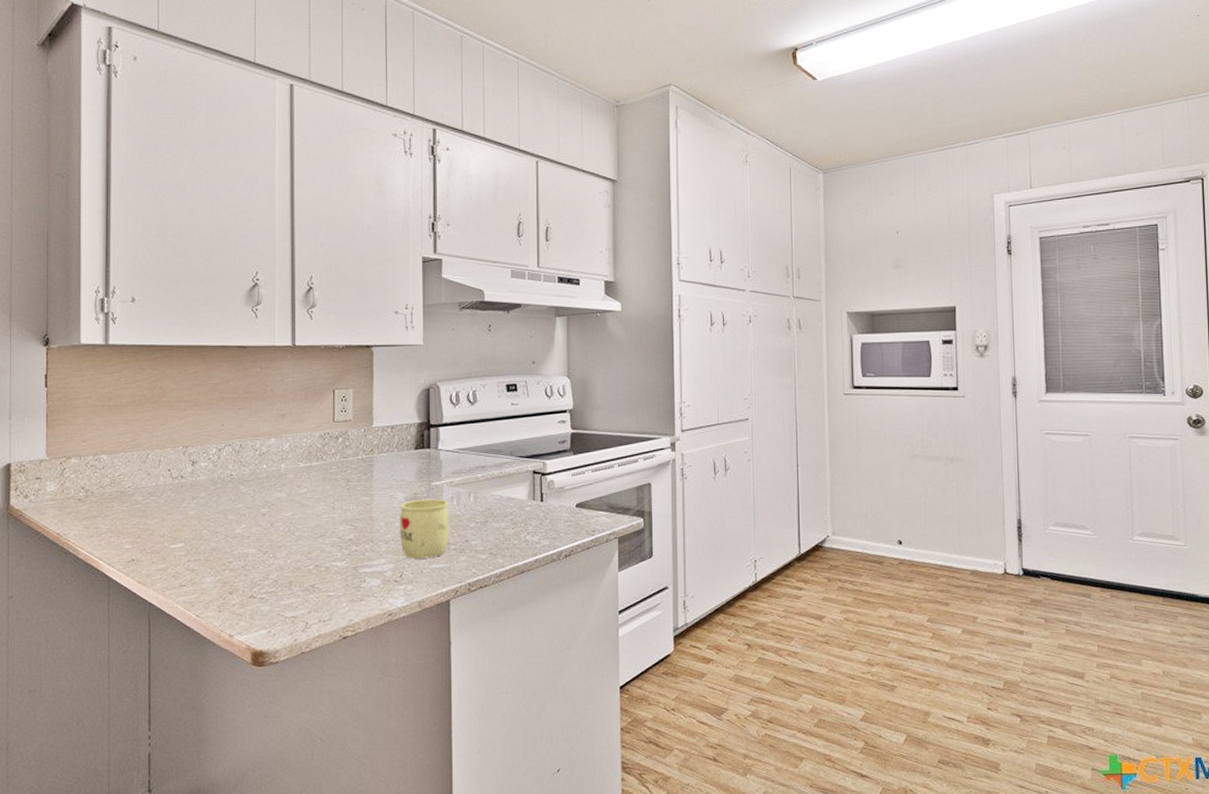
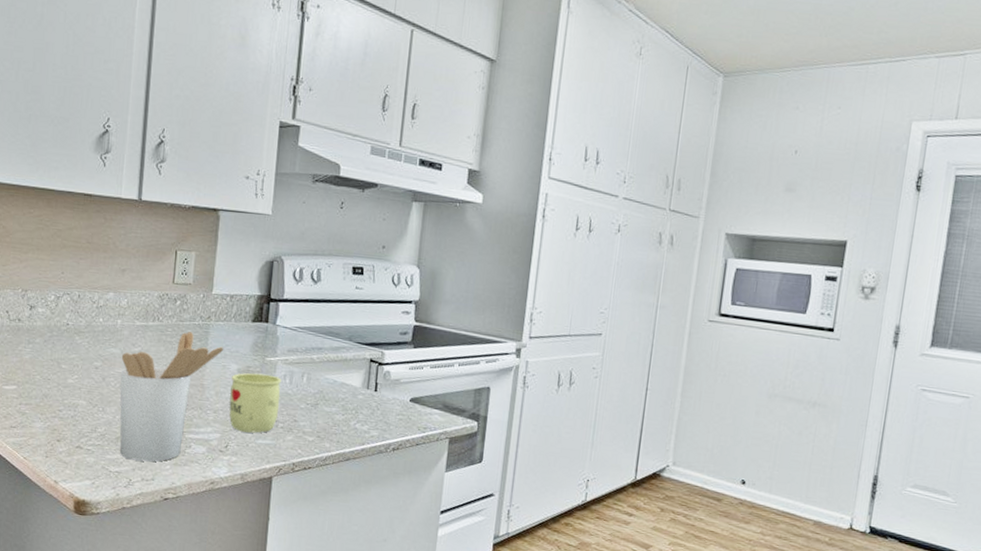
utensil holder: none [288,467,390,603] -> present [120,332,224,462]

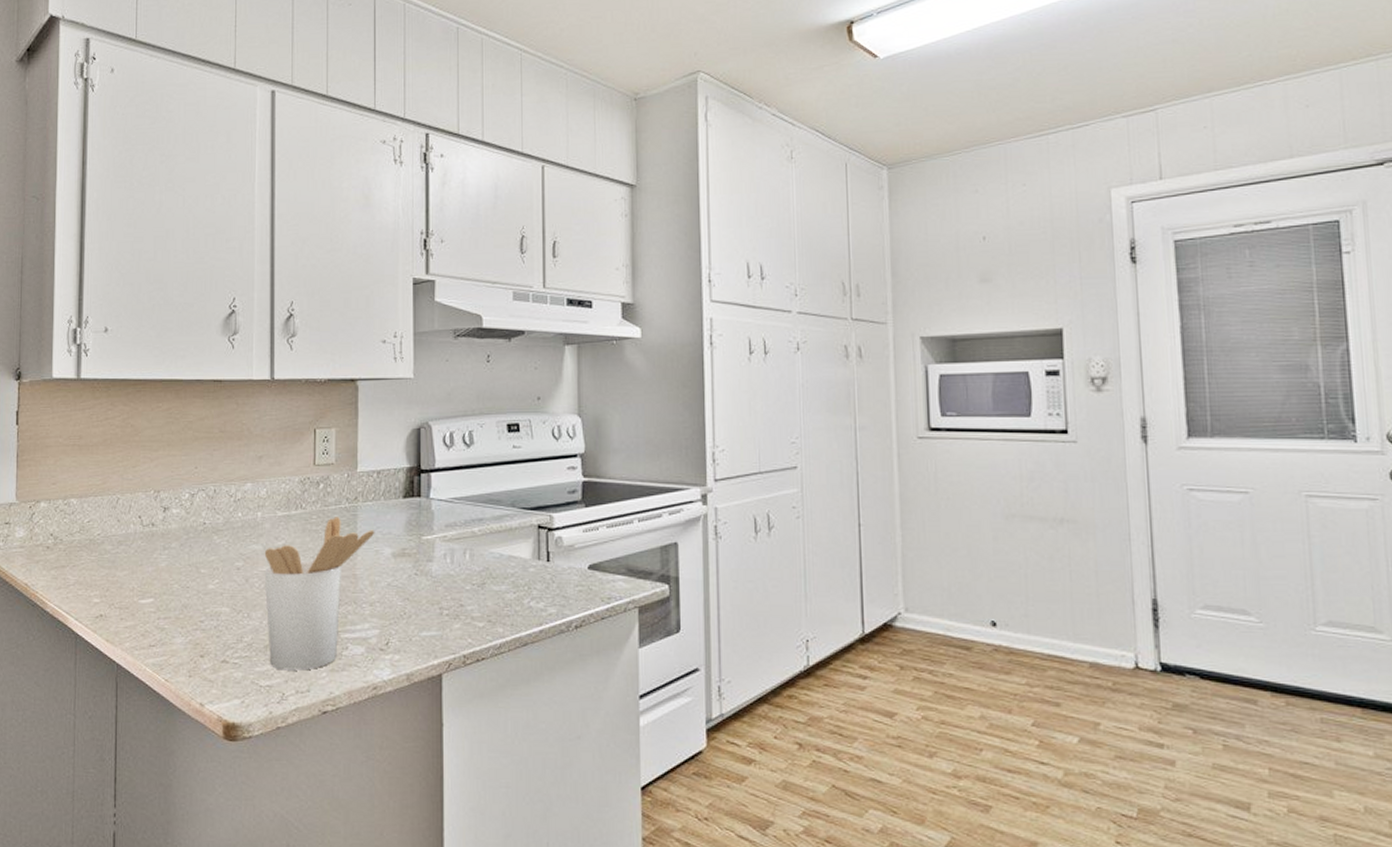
mug: present [229,373,282,433] -> none [386,555,442,625]

